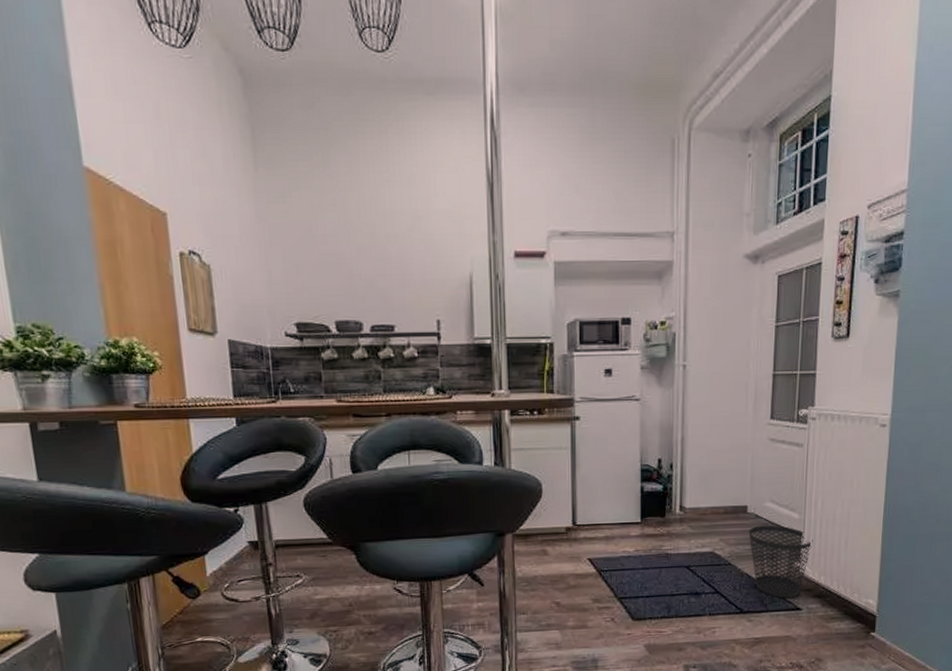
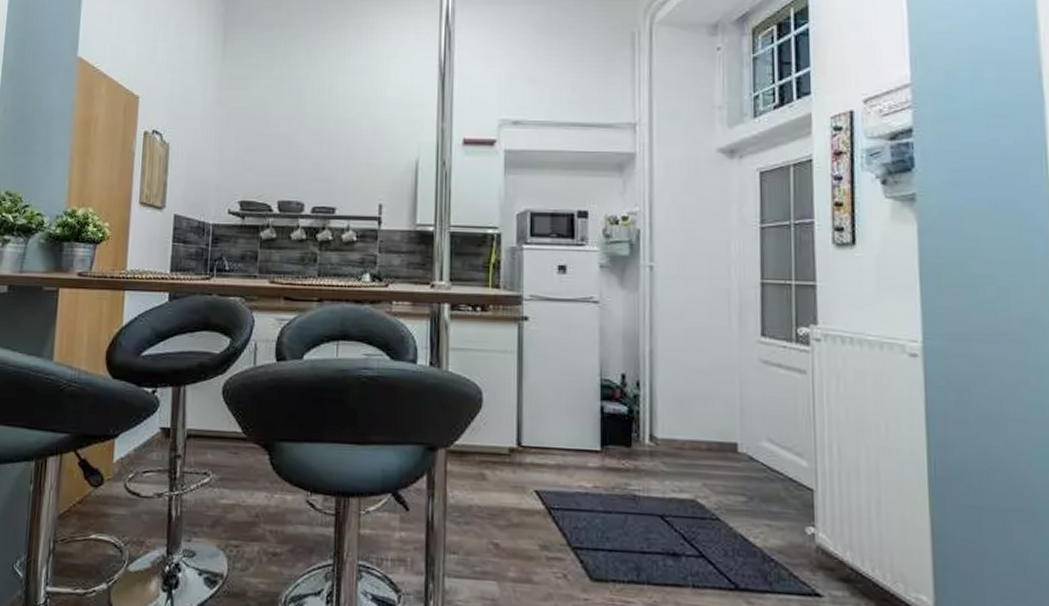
wastebasket: present [748,525,813,598] -> none [741,471,831,578]

